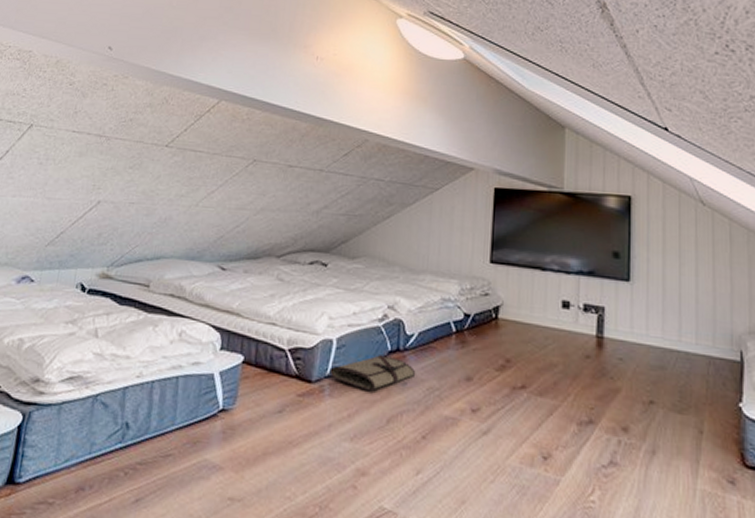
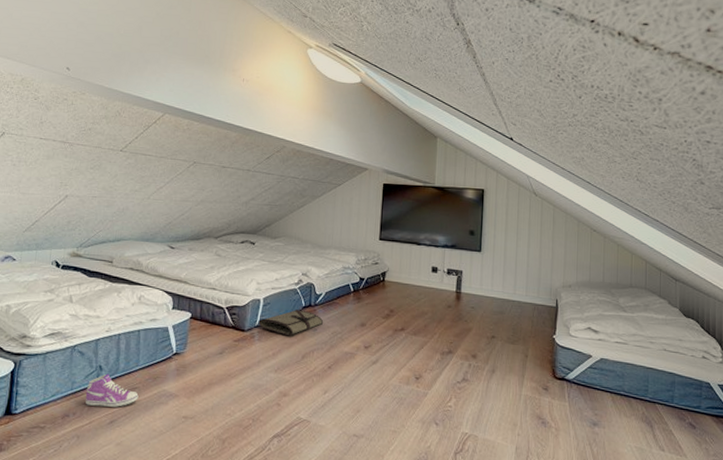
sneaker: none [105,433,173,481] -> present [85,373,139,407]

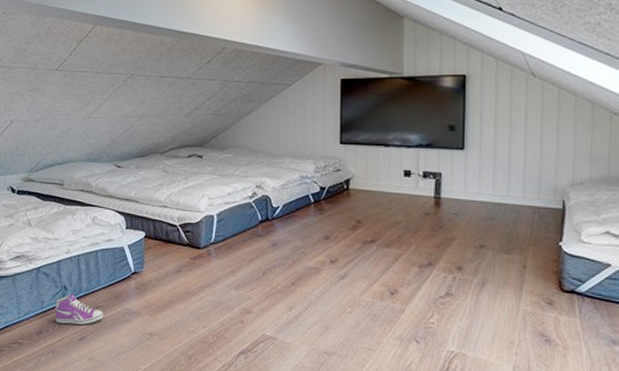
tool roll: present [258,309,324,335] -> none [213,224,283,251]

